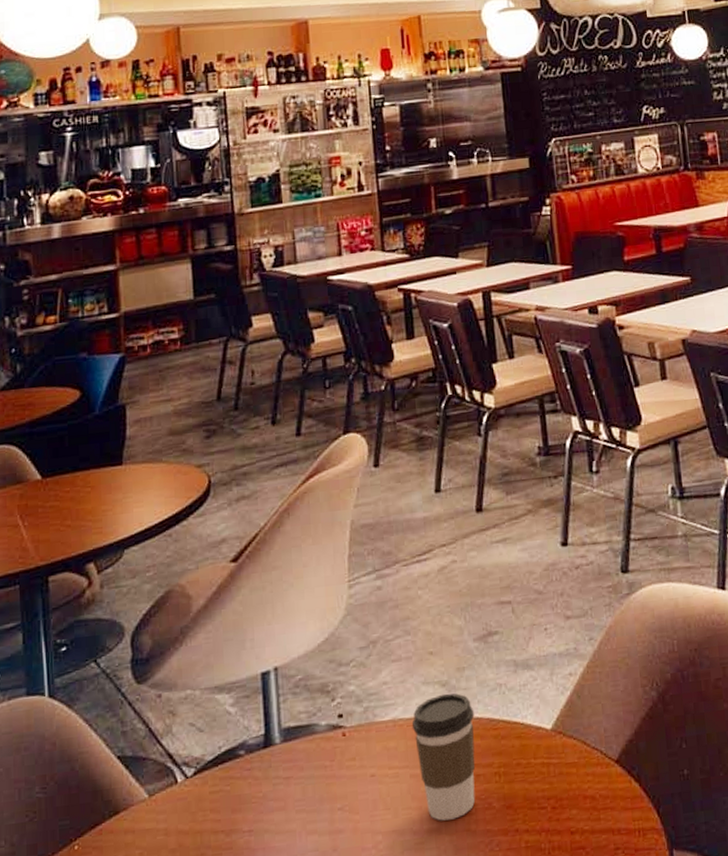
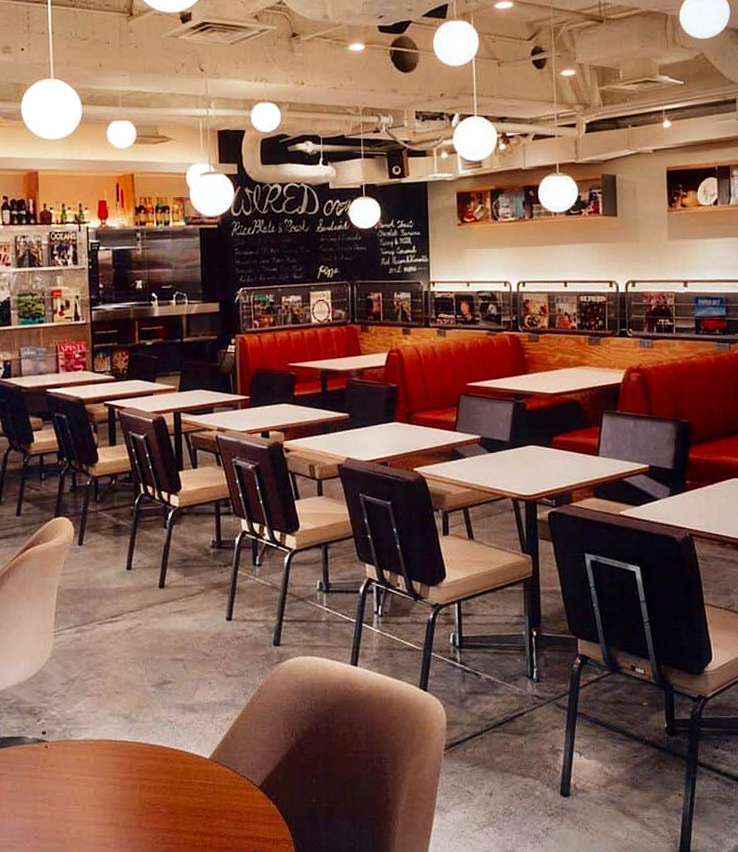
coffee cup: present [411,693,476,821] -> none [99,724,149,818]

